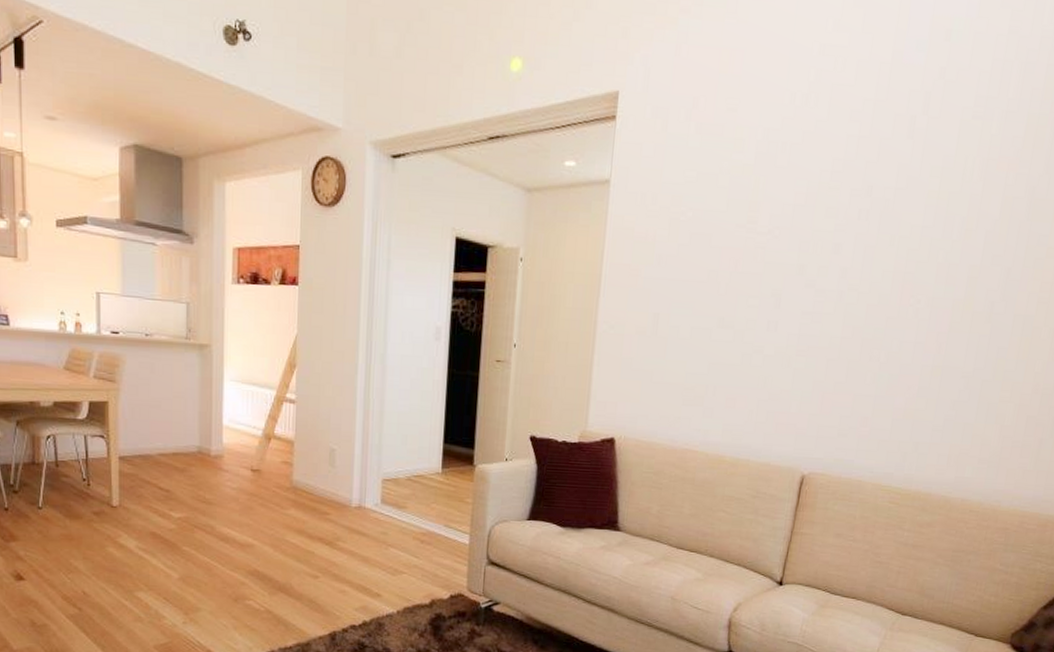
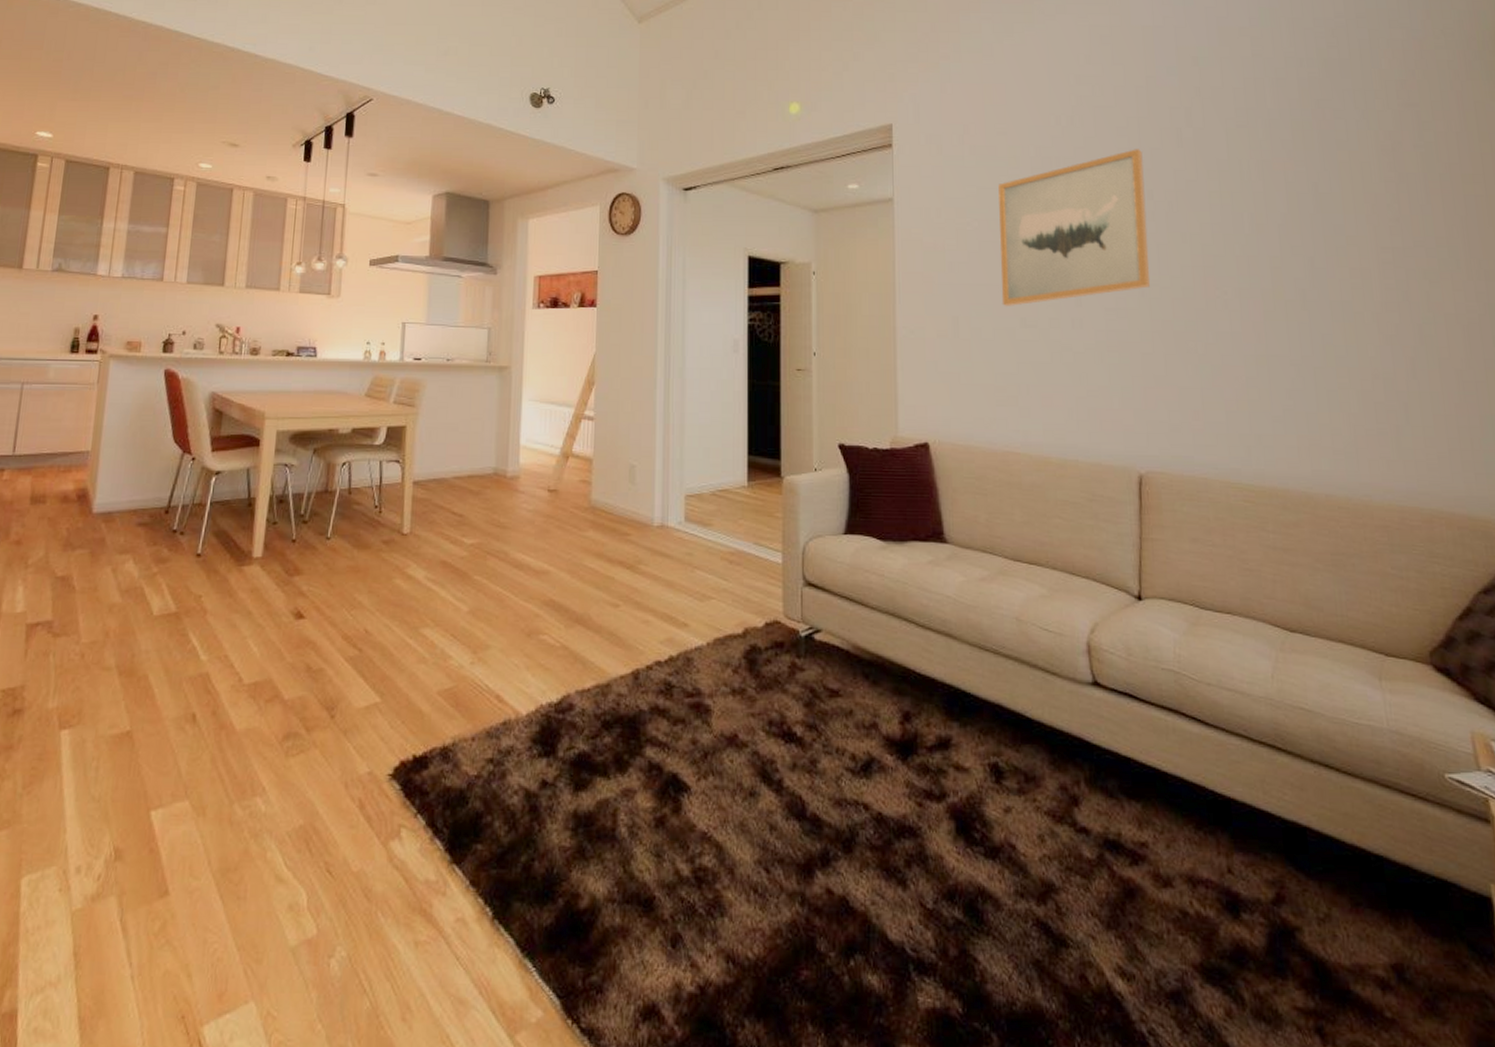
wall art: none [703,137,871,305] -> present [998,149,1151,306]

